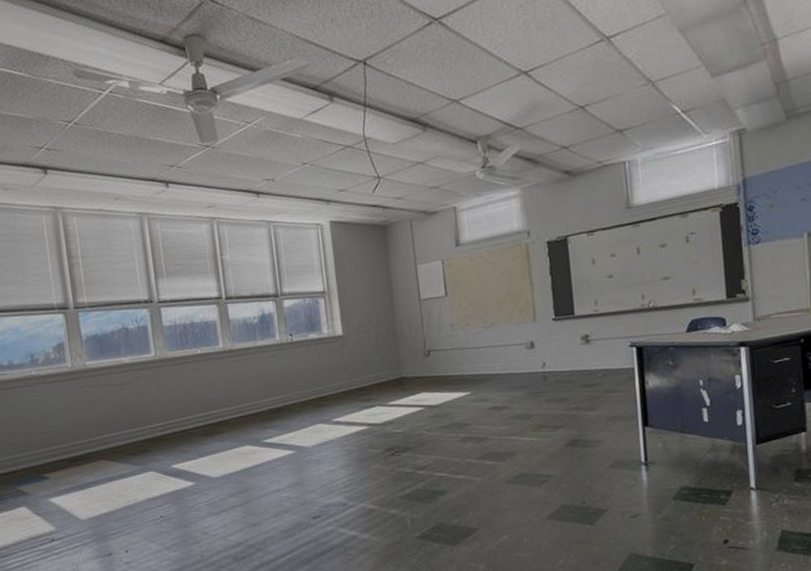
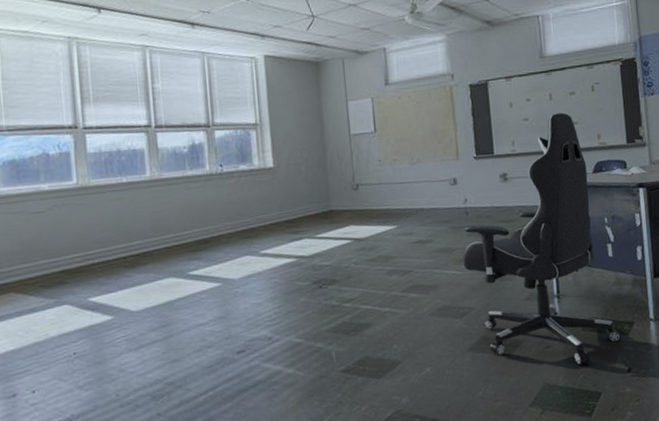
chair: none [541,267,717,536] -> present [462,112,621,366]

